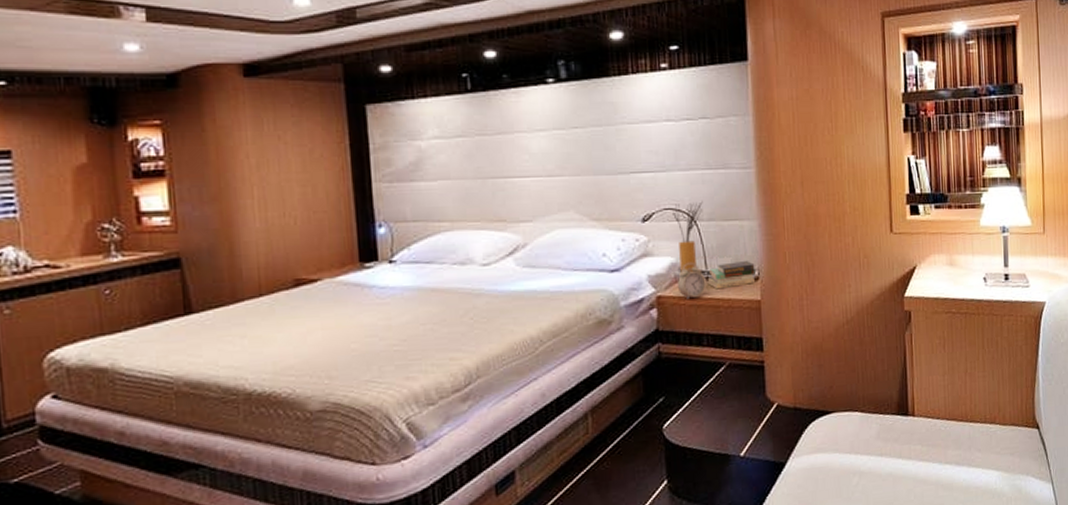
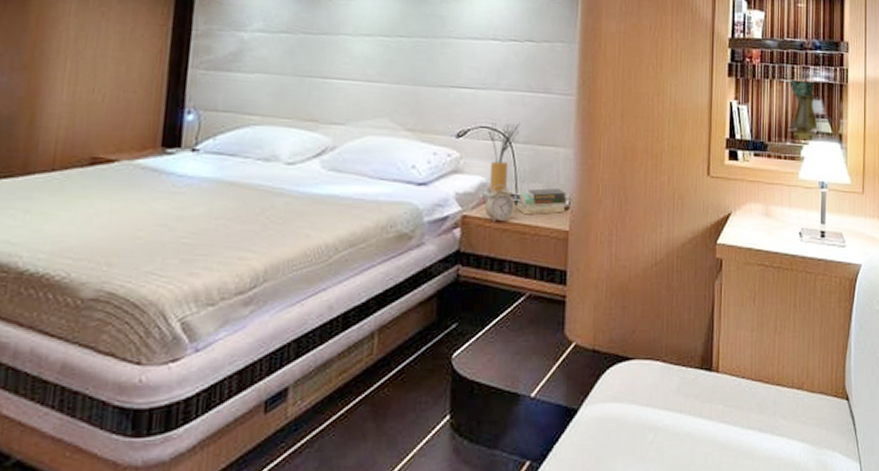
vase: none [963,128,996,188] -> present [787,79,818,141]

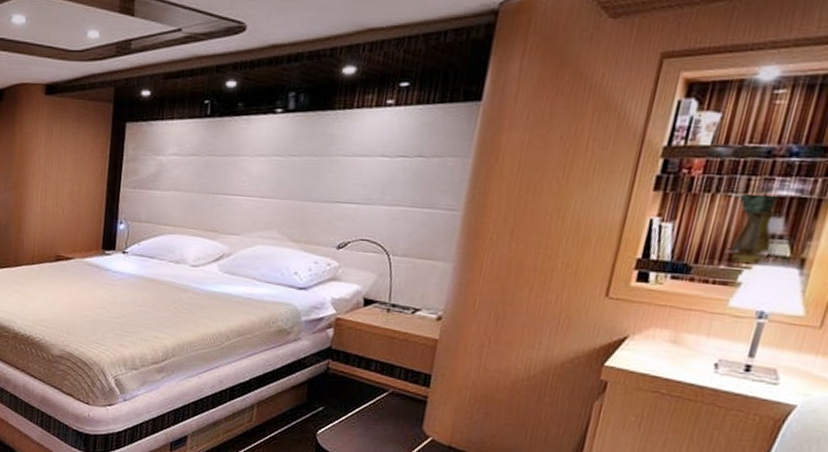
alarm clock: present [484,184,515,222] -> none [357,293,387,326]
vase: present [488,123,520,194] -> none [363,236,401,302]
books: present [516,187,567,215] -> none [388,298,441,323]

